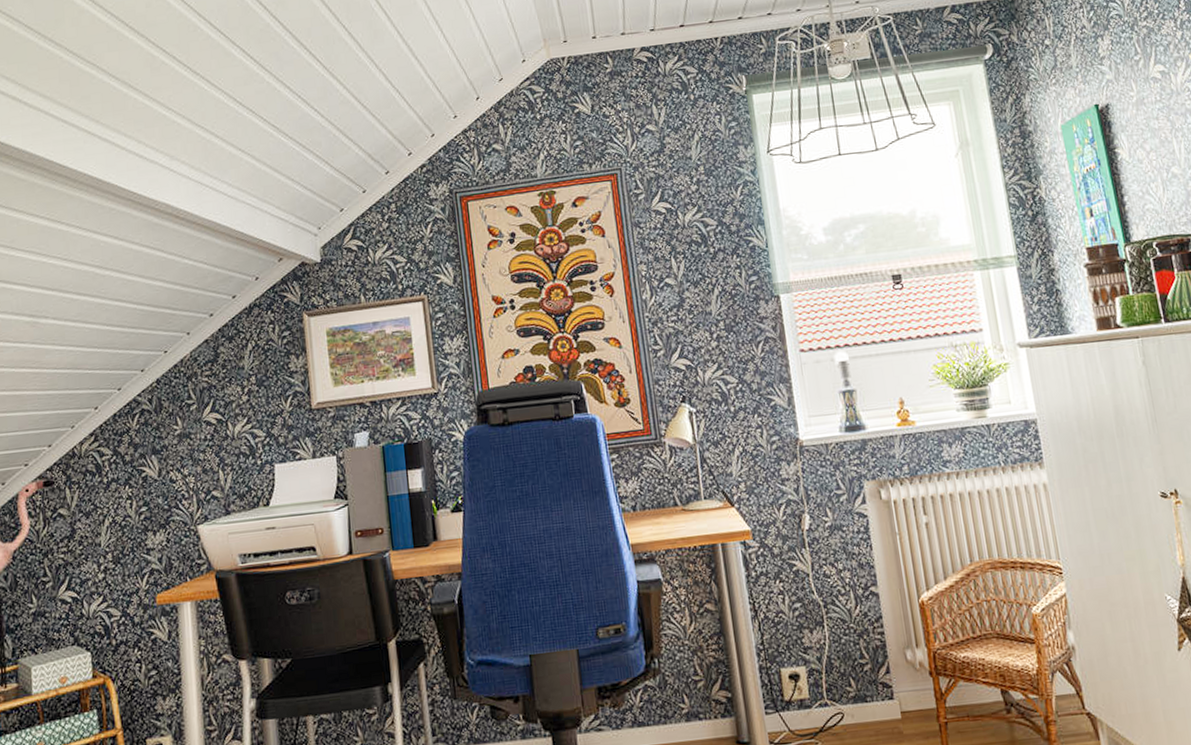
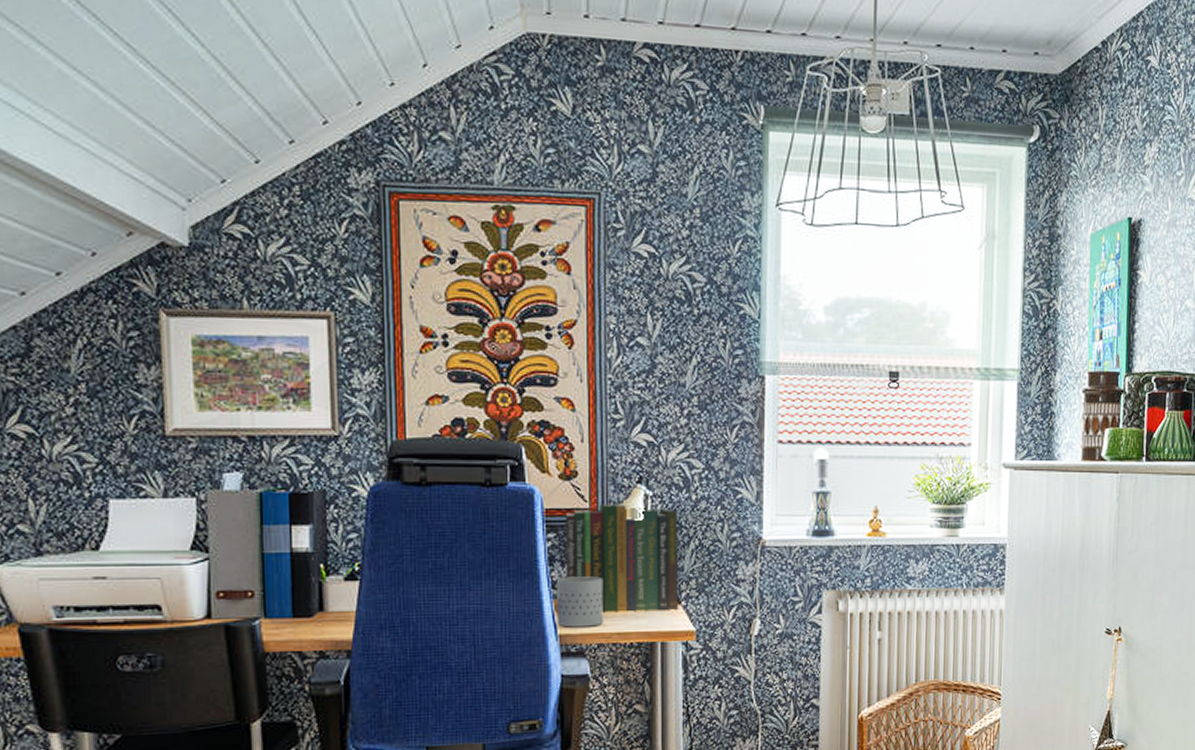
mug: none [622,488,668,537] -> present [556,576,603,628]
books: none [624,421,733,521] -> present [565,504,679,613]

